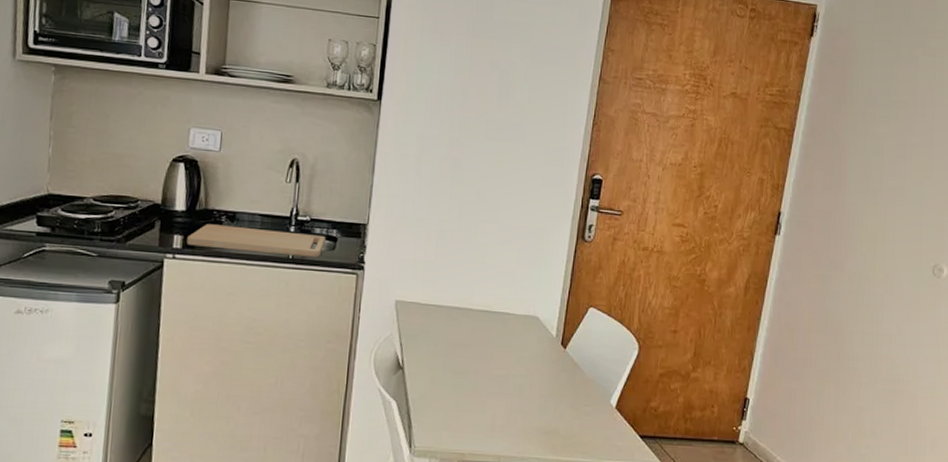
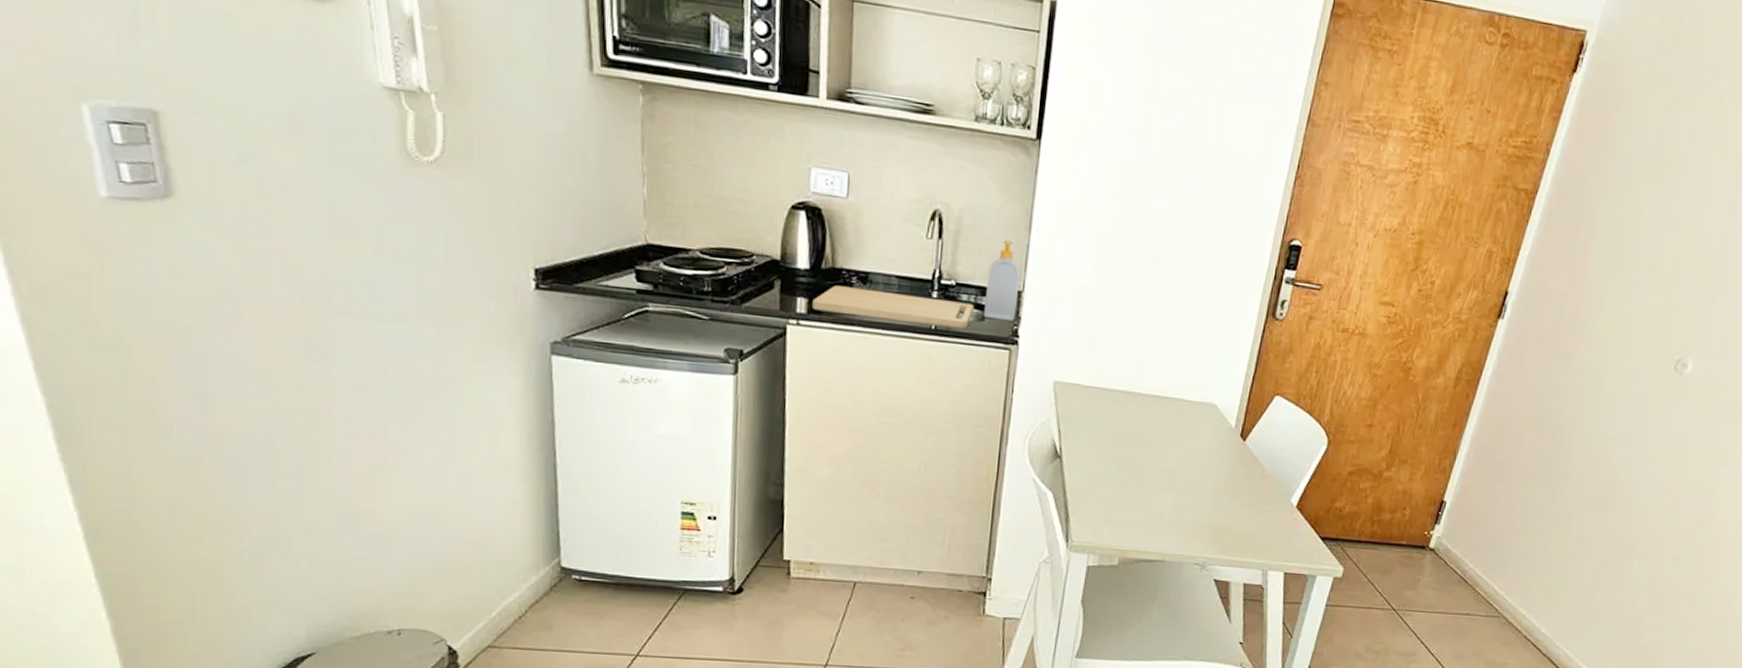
soap bottle: none [333,182,366,250] -> present [983,240,1021,322]

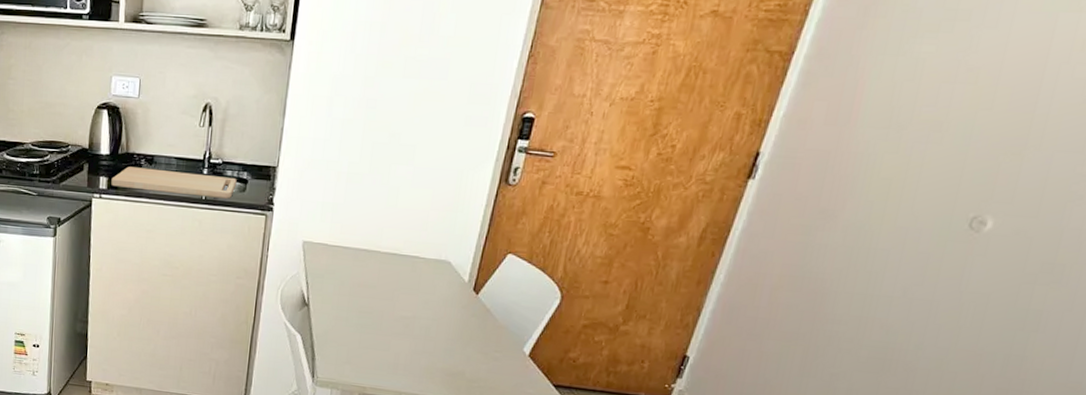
soap bottle: present [983,240,1021,322] -> none [244,125,276,192]

